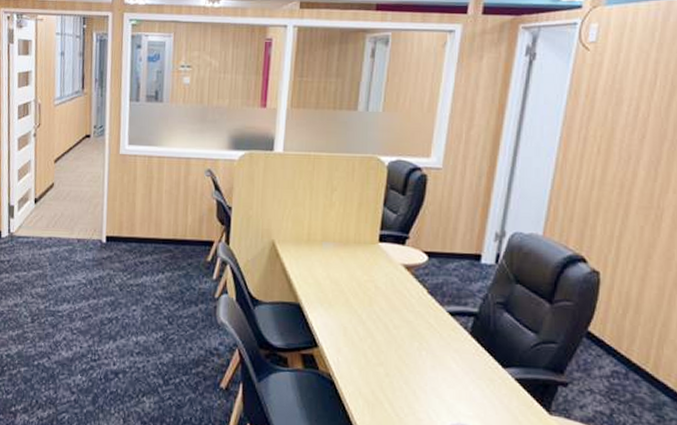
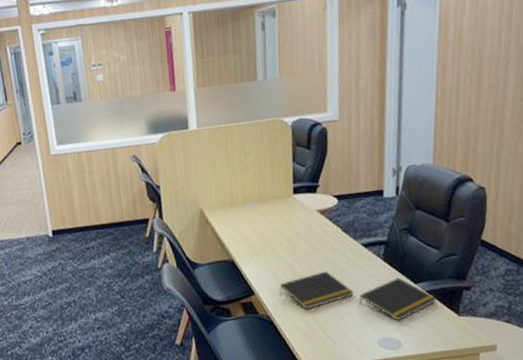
notepad: none [346,334,432,376] -> present [279,271,354,310]
notepad: none [434,356,528,408] -> present [358,277,438,321]

